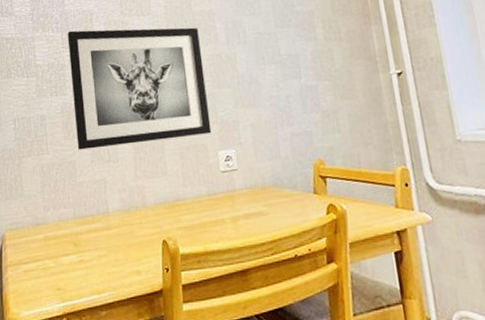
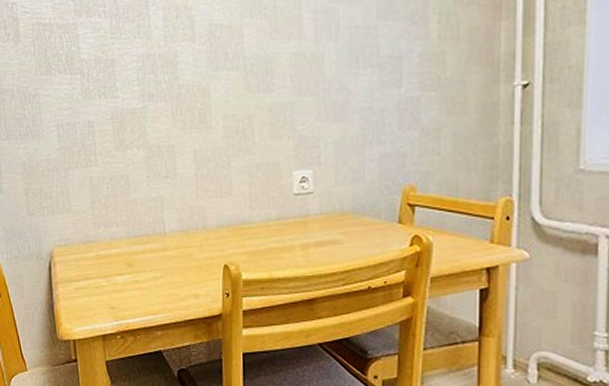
wall art: present [67,27,212,150] -> none [117,16,287,163]

